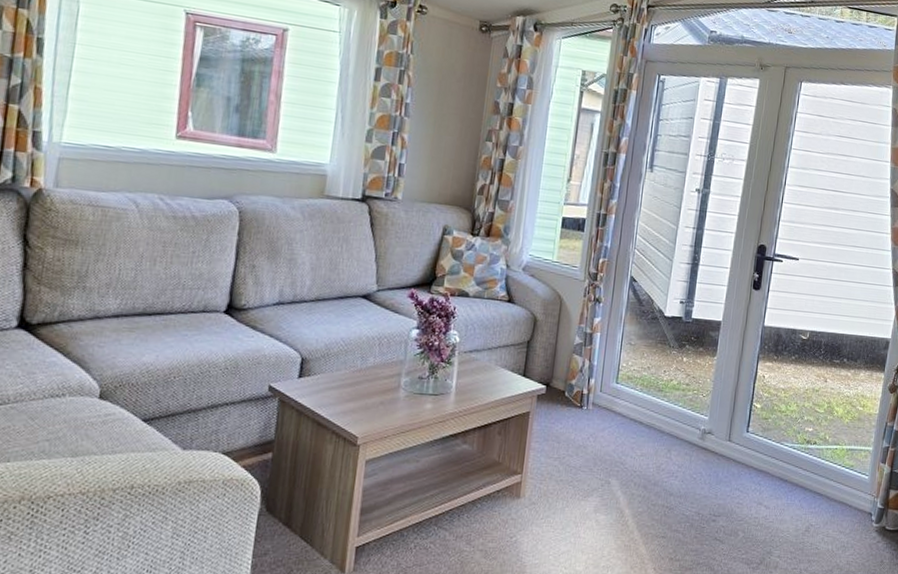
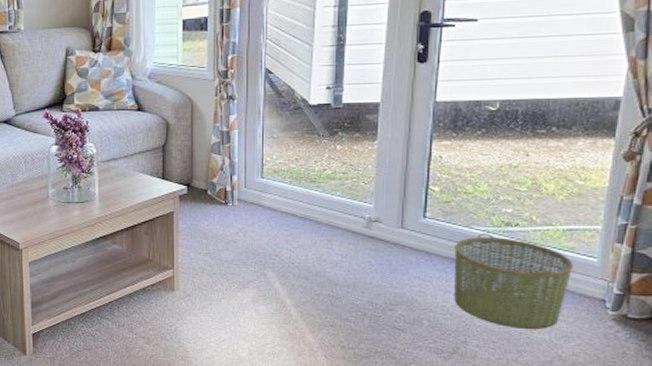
basket: none [764,449,852,540] -> present [453,233,574,329]

